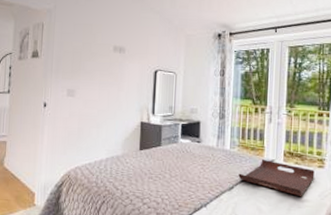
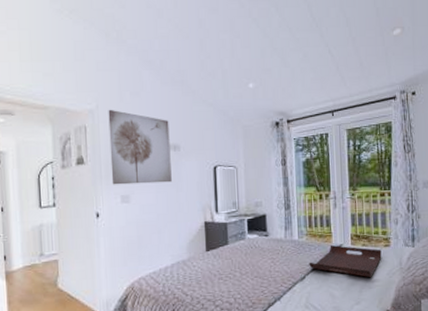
wall art: none [60,10,117,82] -> present [108,109,172,185]

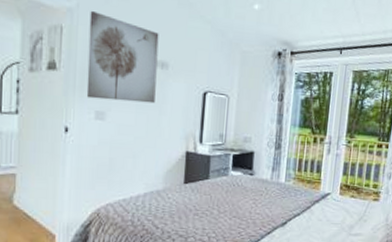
serving tray: present [309,244,382,278] -> none [292,192,370,231]

